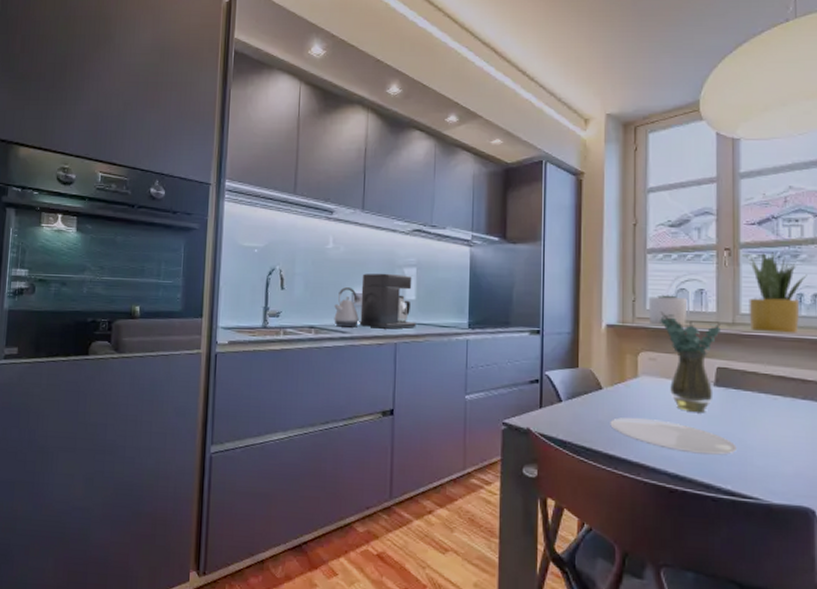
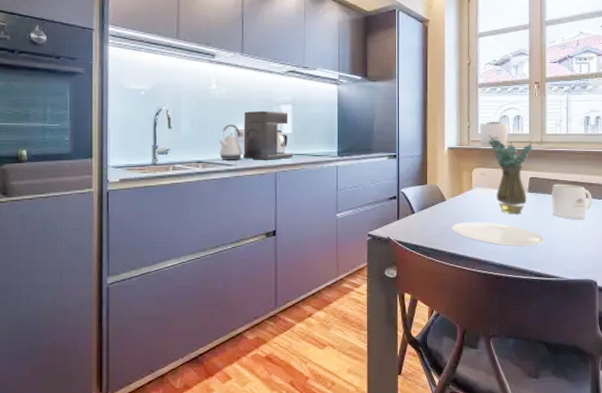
planter: present [747,252,807,333] -> none [551,84,592,148]
mug: none [748,377,808,427] -> present [552,184,592,220]

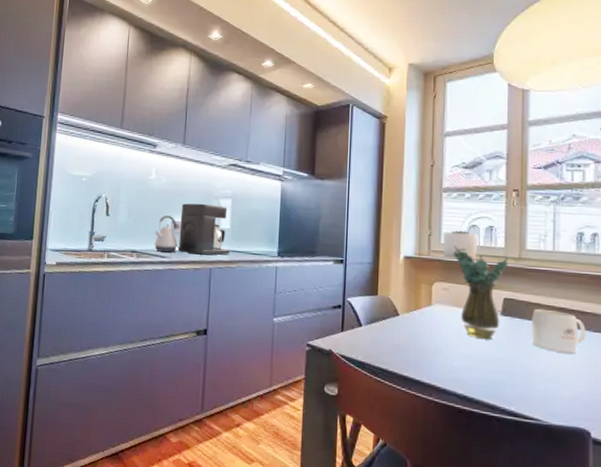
plate: present [452,221,544,248] -> none [405,342,520,380]

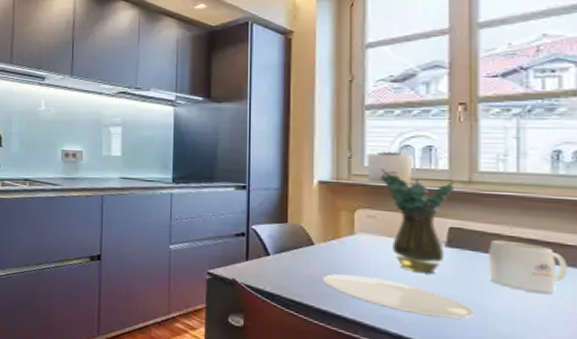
kettle: present [154,215,178,253] -> none [46,145,69,181]
coffee maker: present [177,203,230,255] -> none [68,132,122,183]
plate: none [405,342,520,380] -> present [323,274,474,320]

